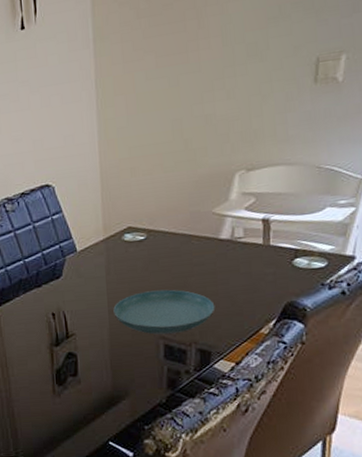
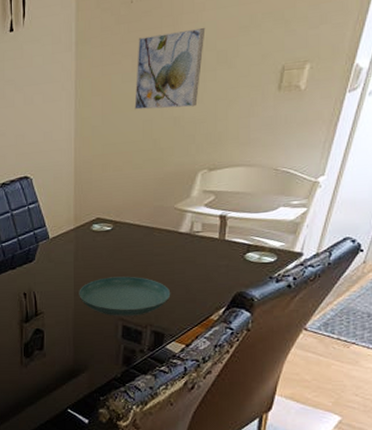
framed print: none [160,19,232,109] -> present [134,27,206,110]

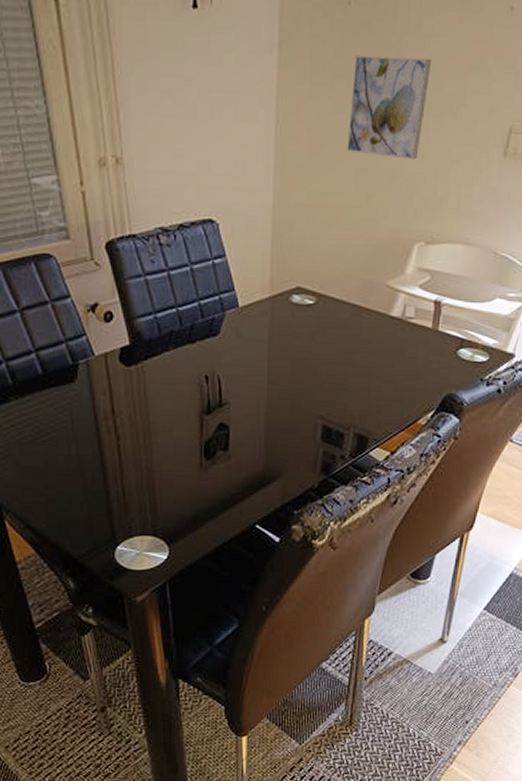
saucer: present [79,276,171,316] -> none [273,364,378,414]

